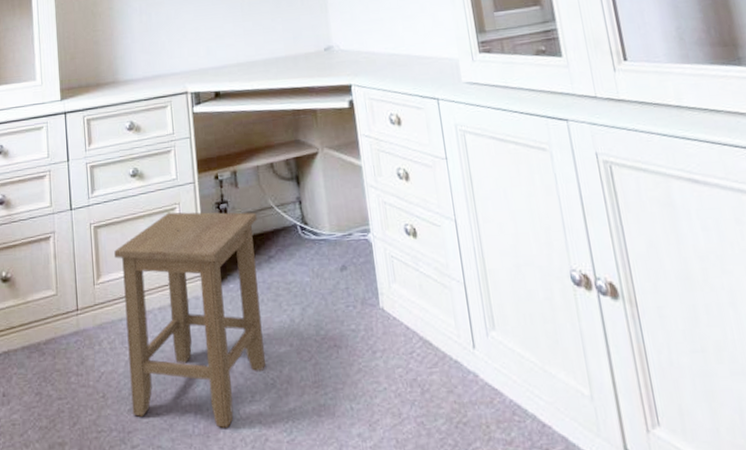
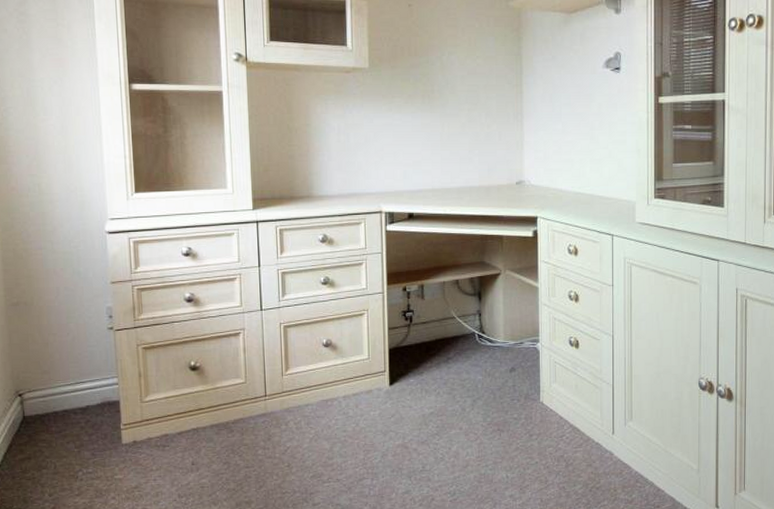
stool: present [114,212,265,428] -> none [303,317,440,490]

